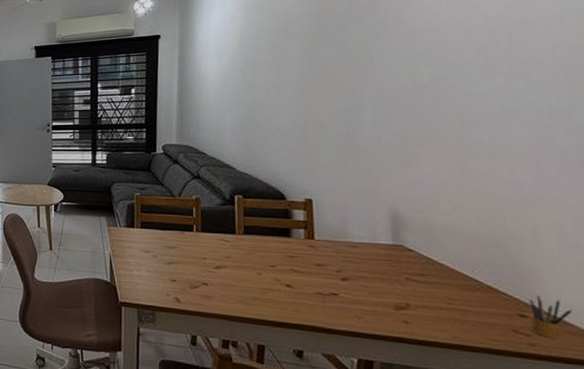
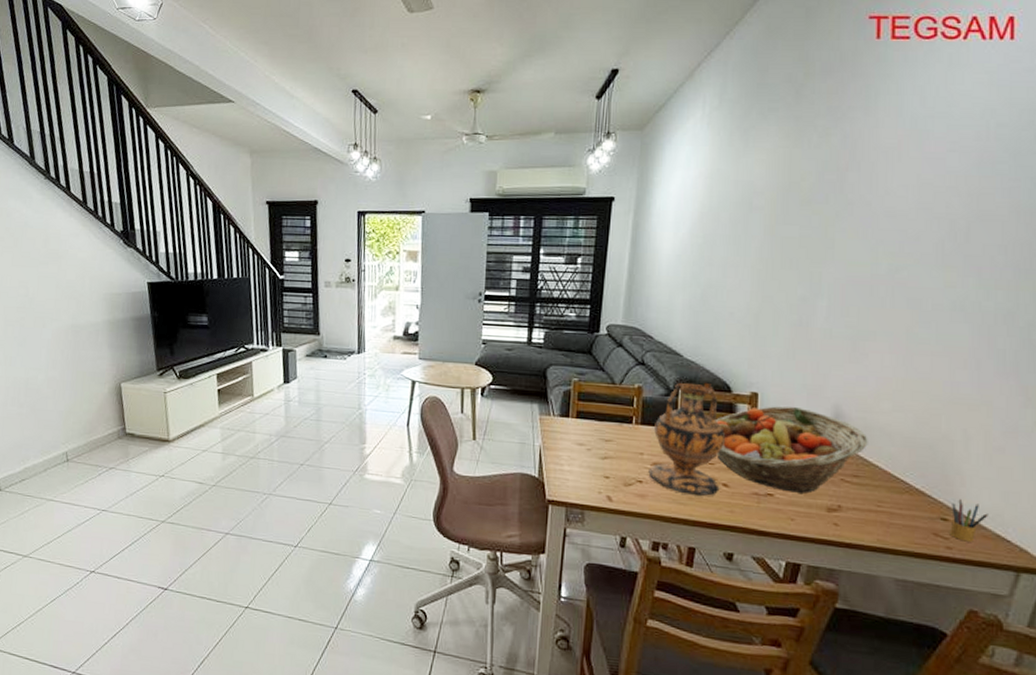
vase: none [212,191,285,296] -> present [648,382,726,496]
fruit basket: none [272,211,431,294] -> present [715,406,868,495]

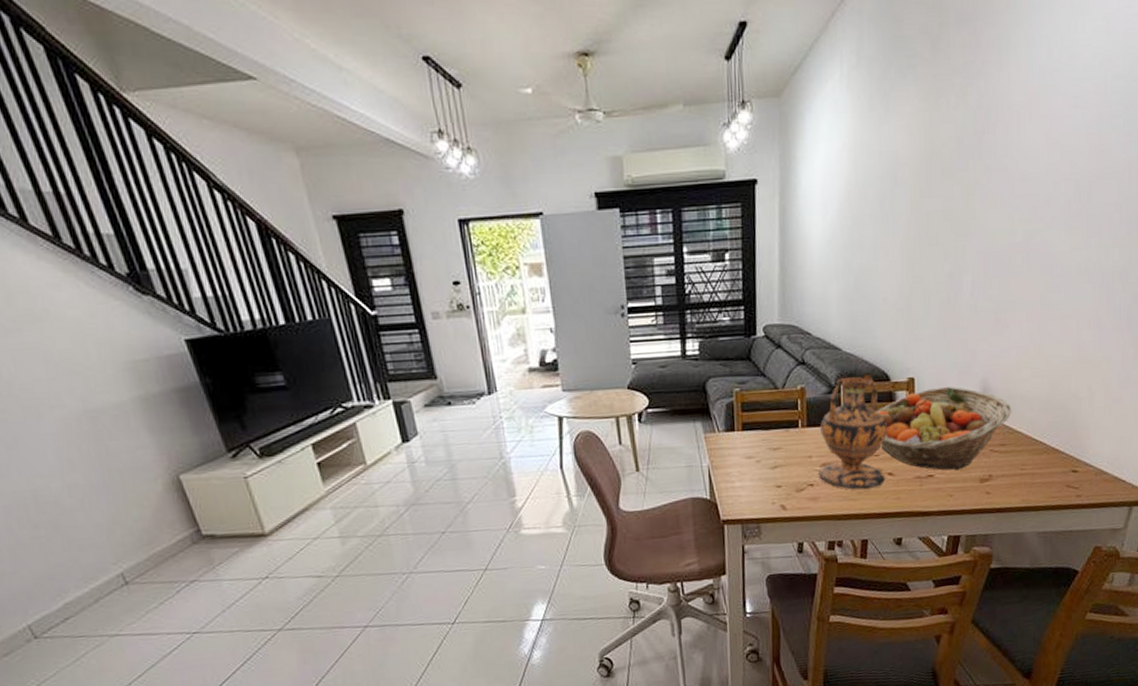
pencil box: present [950,499,988,542] -> none [1079,451,1108,488]

